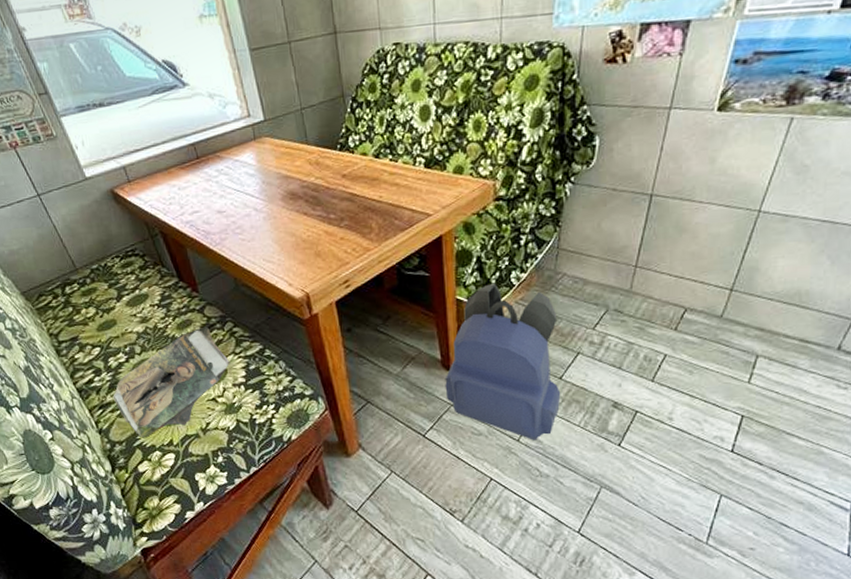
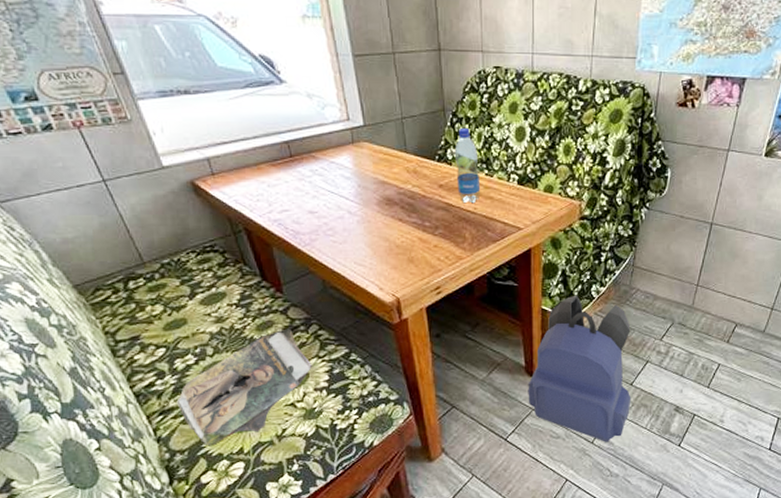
bottle: none [356,112,386,192] -> present [454,127,481,204]

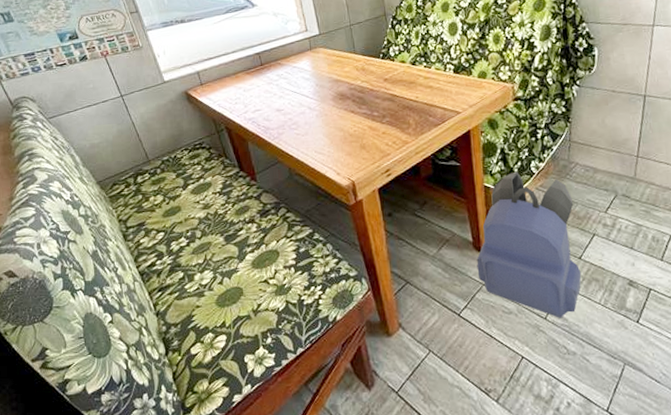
magazine: present [176,328,313,445] -> none [172,212,283,319]
bottle: present [454,127,481,204] -> none [396,28,421,93]

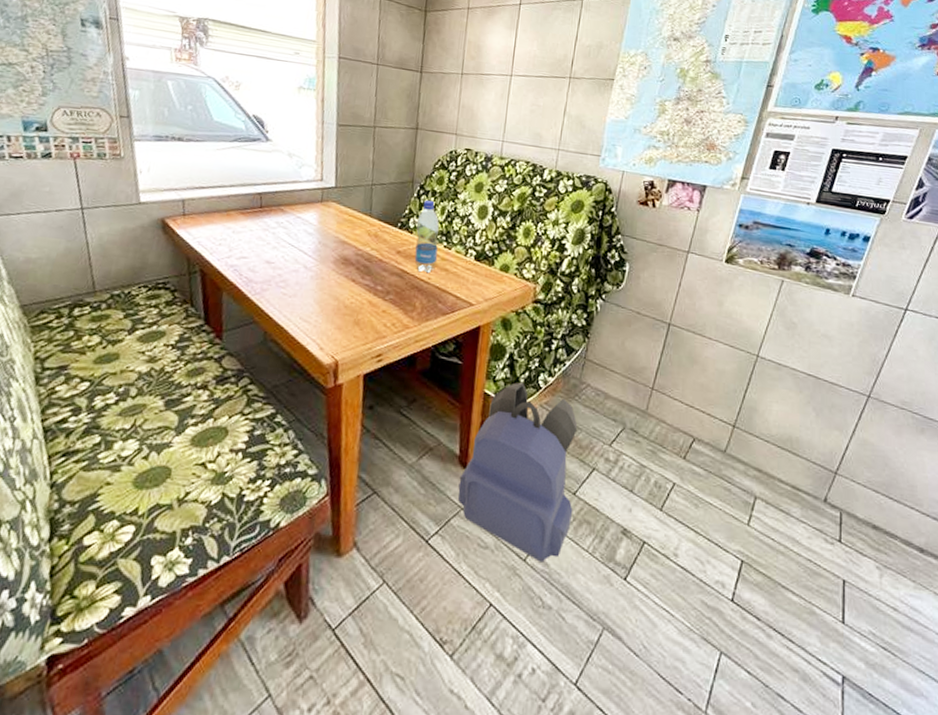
bottle: none [396,28,421,93] -> present [414,200,439,274]

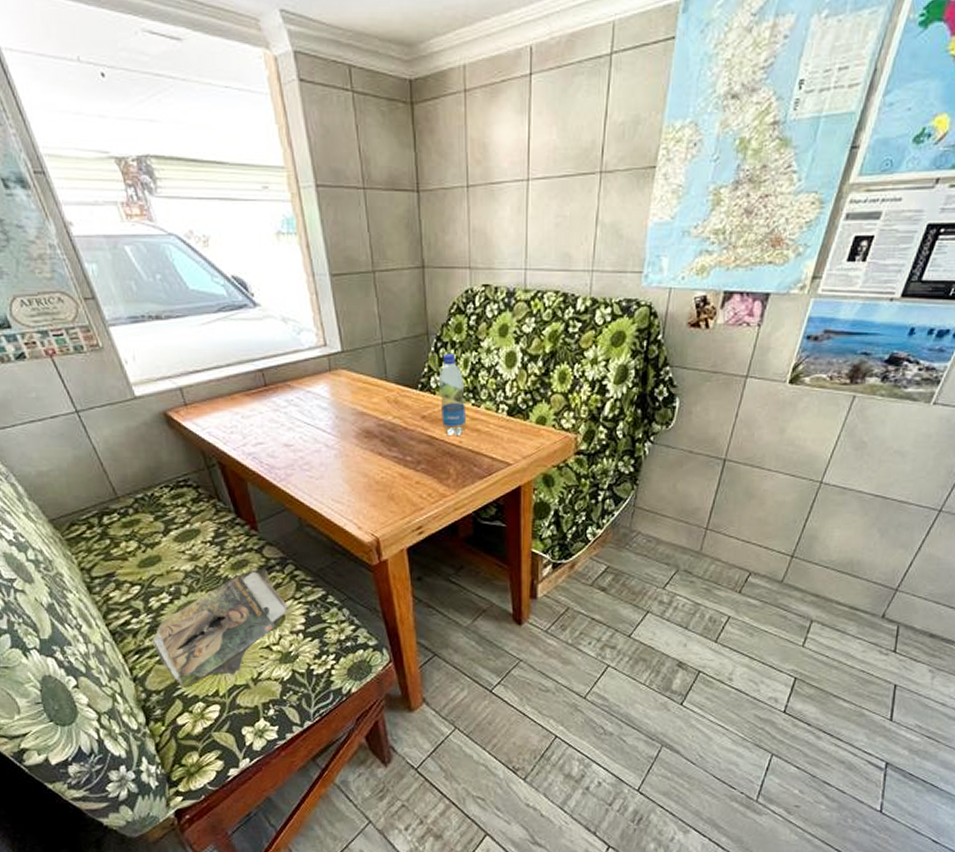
magazine: none [83,378,235,500] -> present [152,568,289,686]
backpack: present [458,382,578,563] -> none [515,537,630,698]

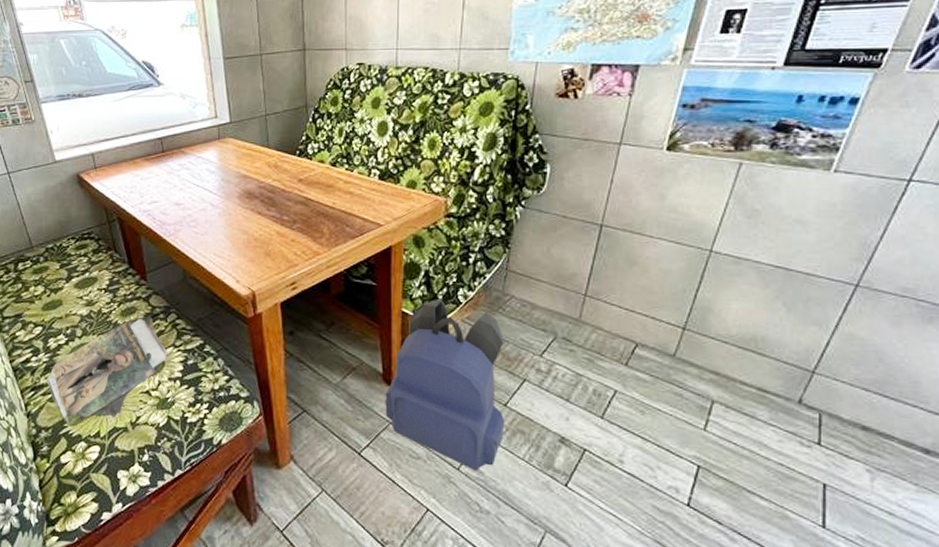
bottle: present [438,353,467,437] -> none [315,123,341,198]
backpack: none [515,537,630,698] -> present [385,298,505,471]

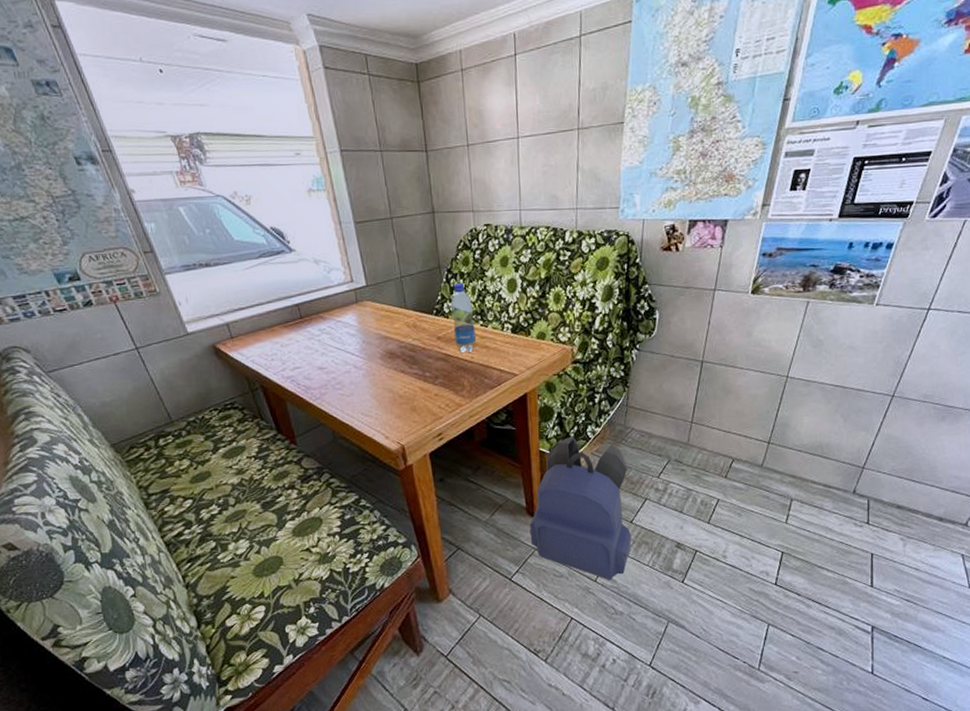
magazine: present [46,315,169,425] -> none [203,477,326,590]
bottle: none [315,123,341,198] -> present [450,282,477,353]

